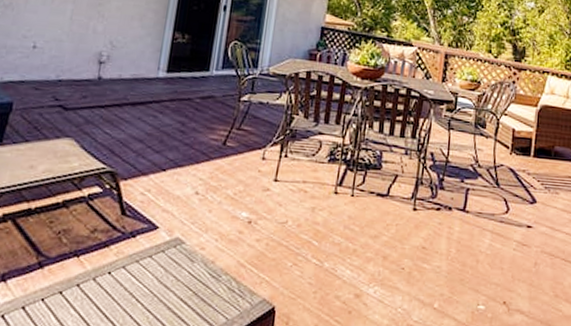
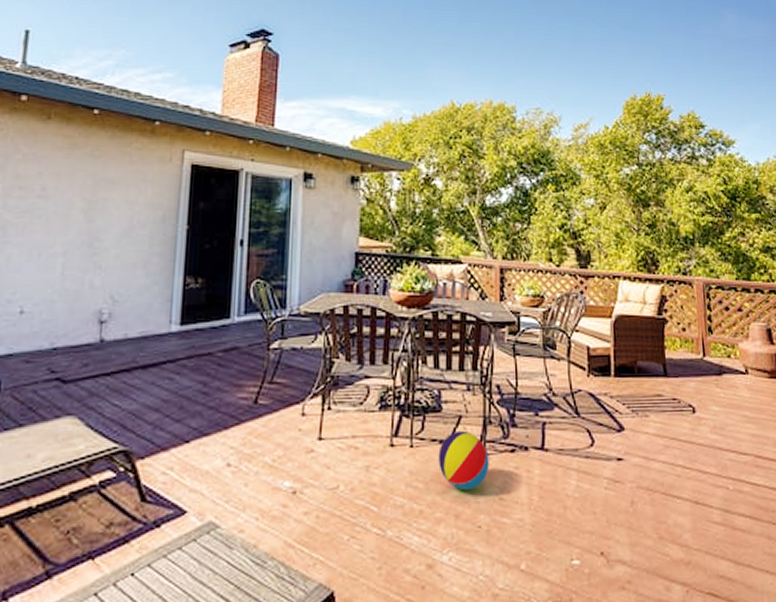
beach ball: none [373,187,418,238] -> present [438,430,489,491]

